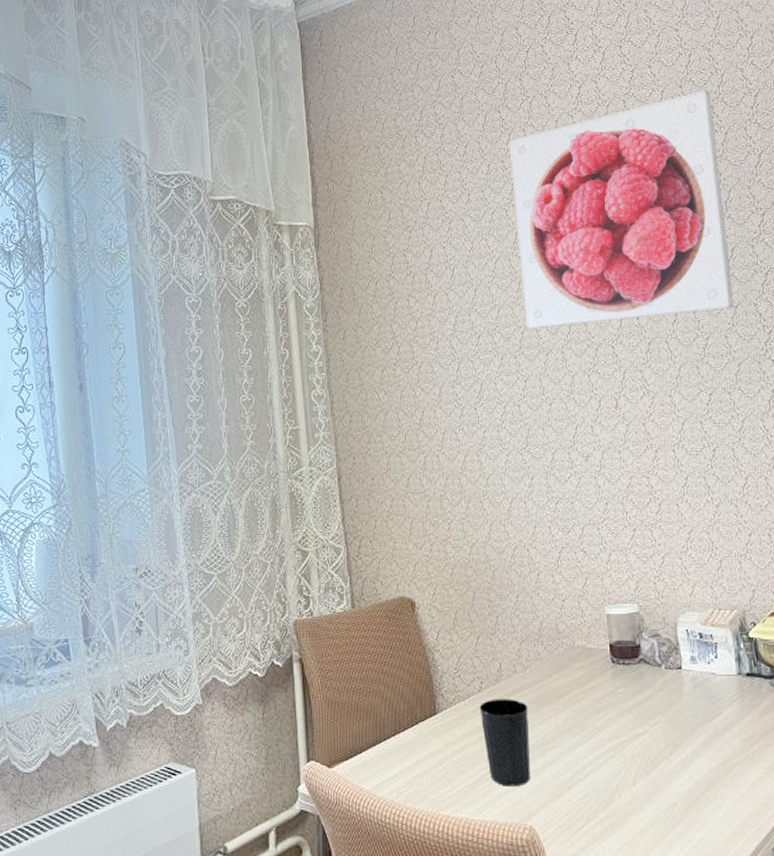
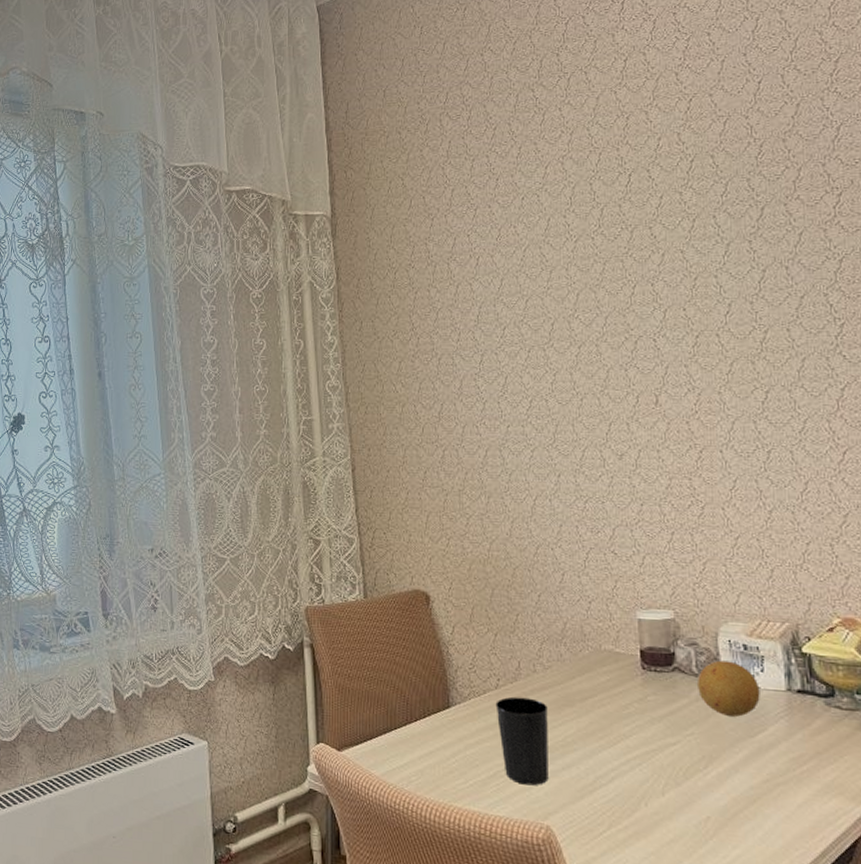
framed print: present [509,90,735,329] -> none [543,57,800,320]
fruit: none [661,650,716,703] -> present [698,660,760,717]

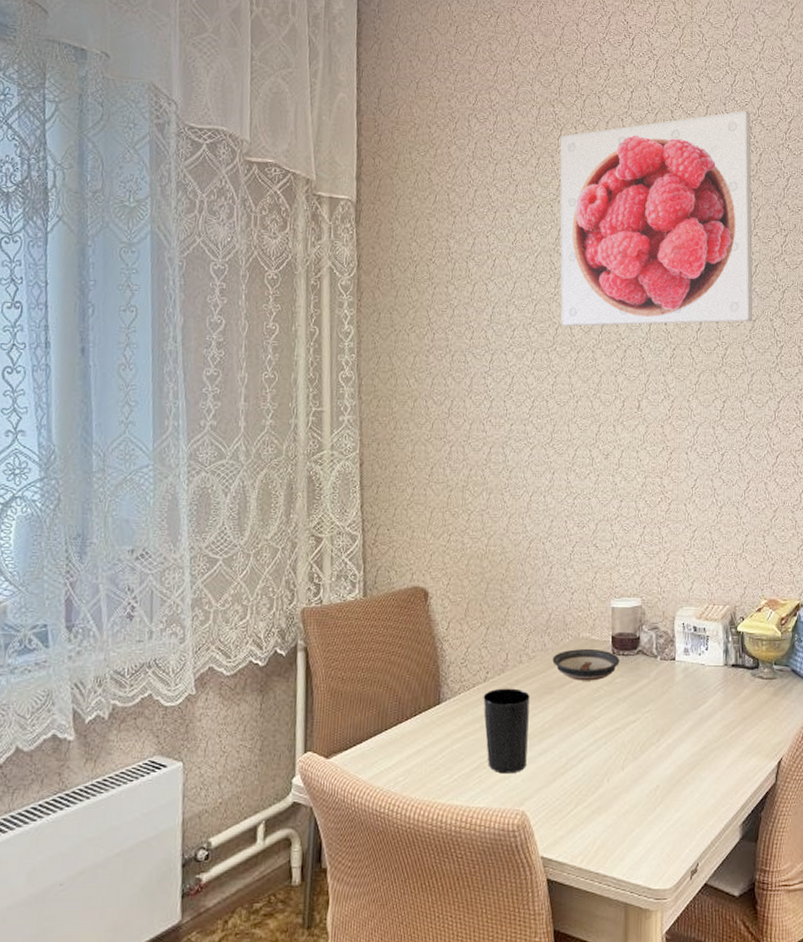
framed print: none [543,57,800,320] -> present [559,110,753,326]
saucer: none [571,661,652,697] -> present [552,648,620,681]
fruit: present [698,660,760,717] -> none [656,642,704,692]

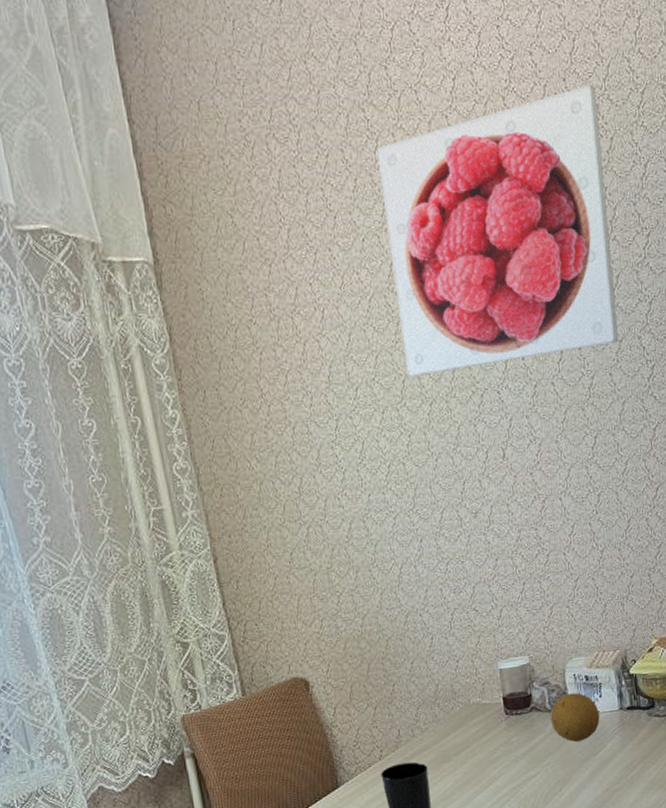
saucer: present [552,648,620,681] -> none [445,712,514,746]
fruit: none [656,642,704,692] -> present [551,693,600,742]

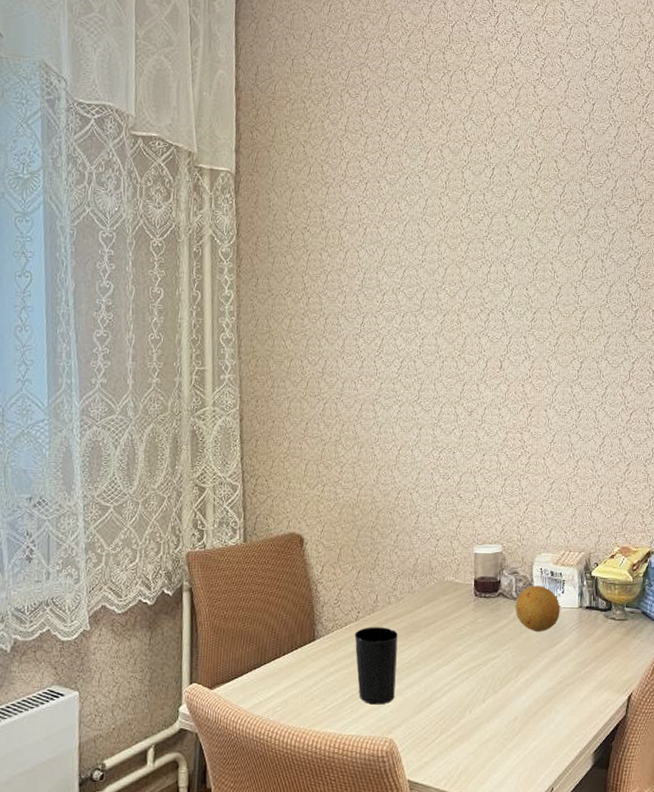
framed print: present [377,84,619,377] -> none [427,85,610,291]

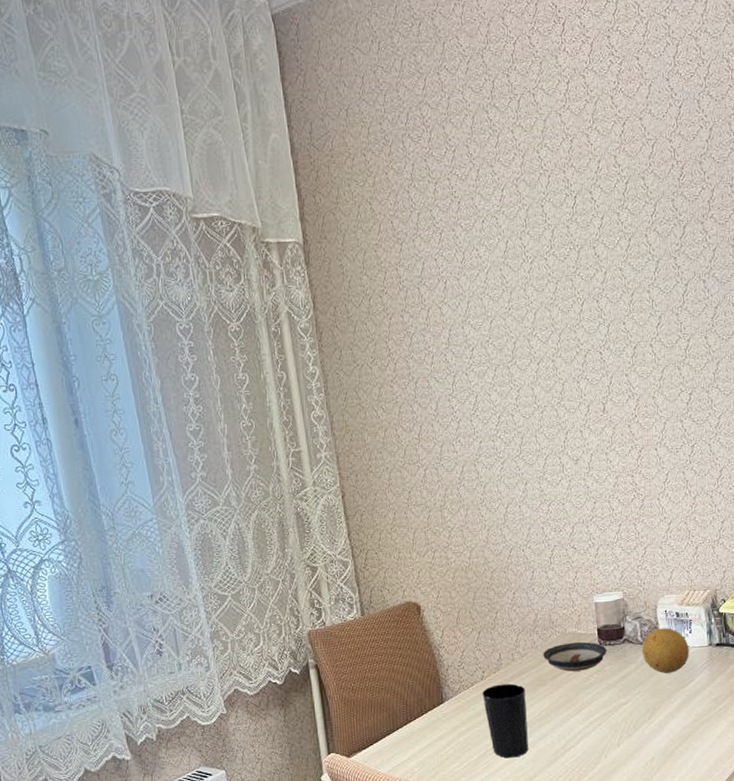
saucer: none [419,591,482,621] -> present [543,641,607,672]

